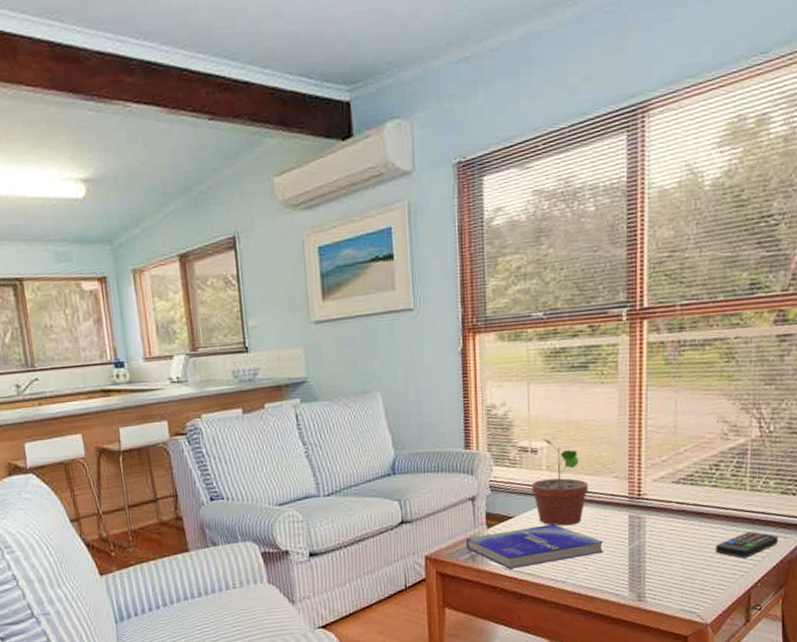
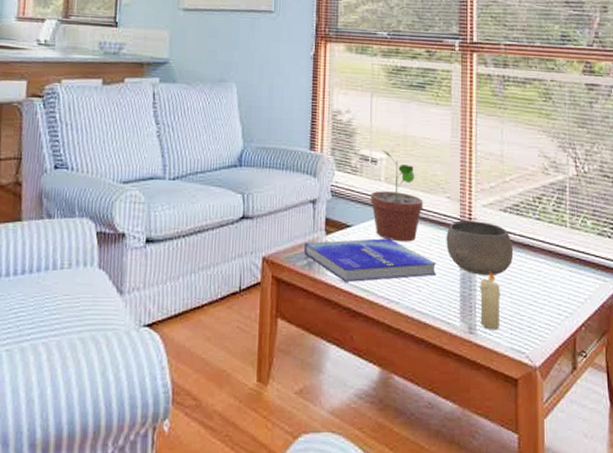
bowl: none [613,495,686,548] -> present [446,220,514,275]
candle: none [650,542,671,596] -> present [480,271,500,330]
remote control: present [715,531,779,558] -> none [541,270,599,298]

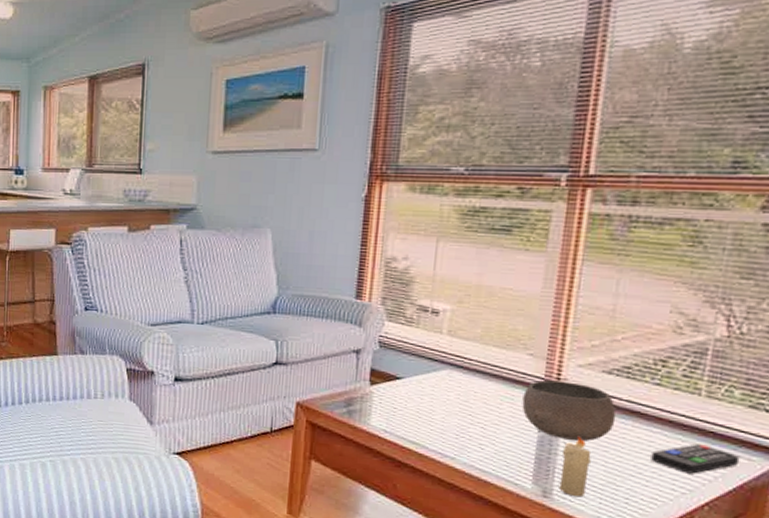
book: present [304,238,437,282] -> none [344,391,508,435]
potted plant: present [370,150,424,242] -> none [426,301,497,399]
remote control: none [541,270,599,298] -> present [651,444,740,474]

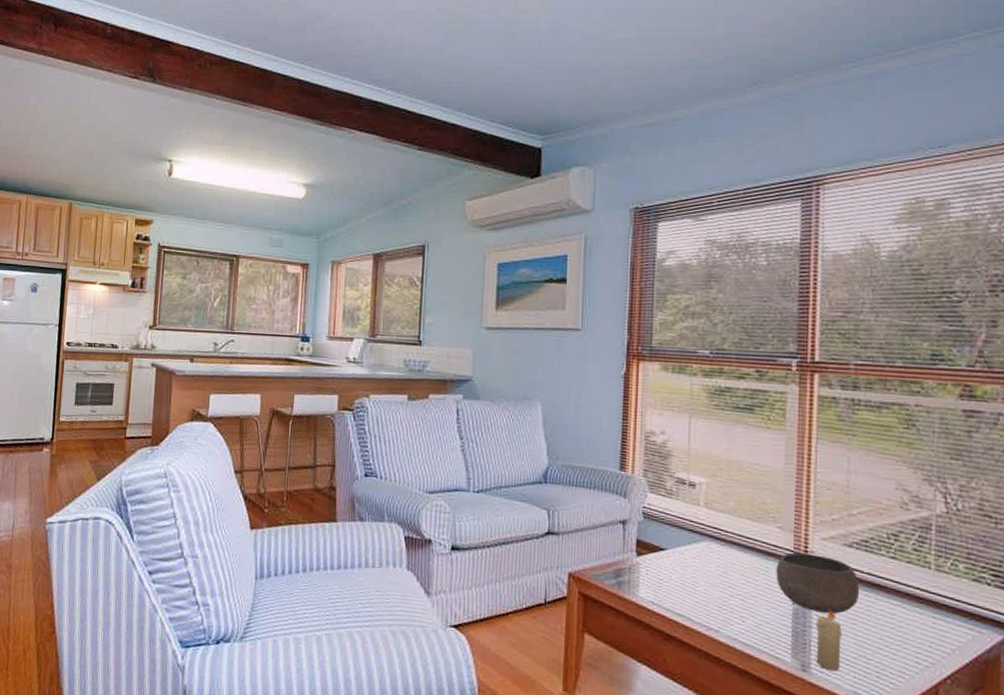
remote control: present [651,444,740,474] -> none [895,616,972,647]

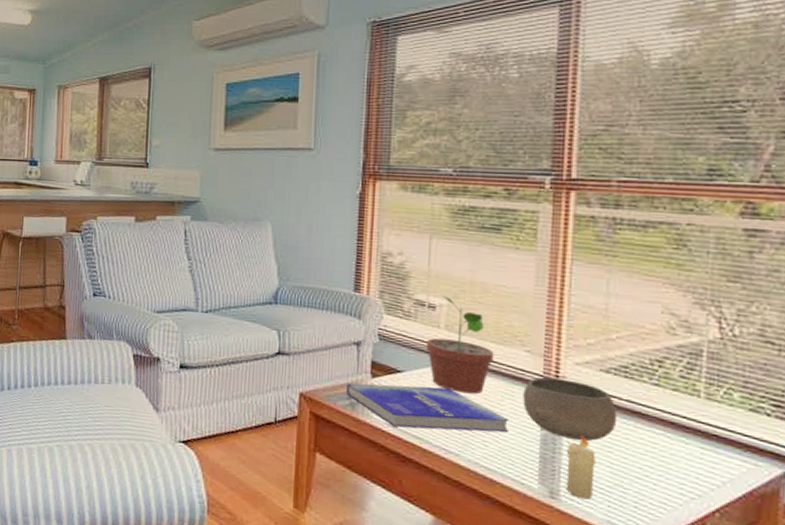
book: none [613,562,765,608] -> present [347,383,510,432]
potted plant: none [687,474,750,571] -> present [425,296,494,394]

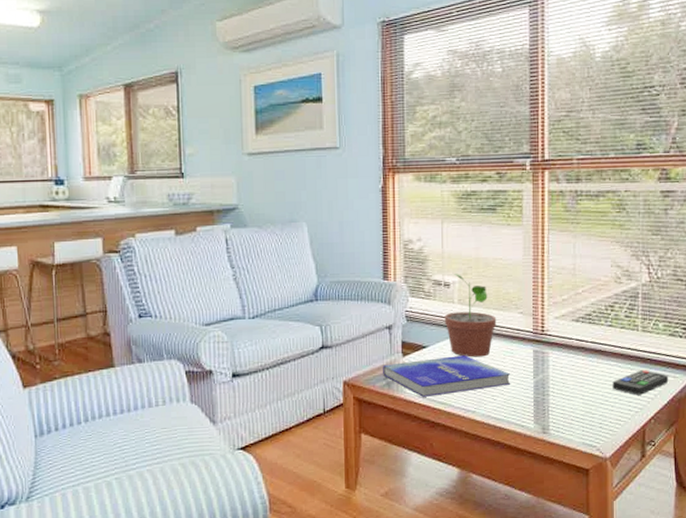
bowl: present [523,377,618,441] -> none [519,332,586,381]
candle: present [566,435,596,500] -> none [553,377,573,429]
remote control: none [656,447,746,479] -> present [612,370,669,395]

